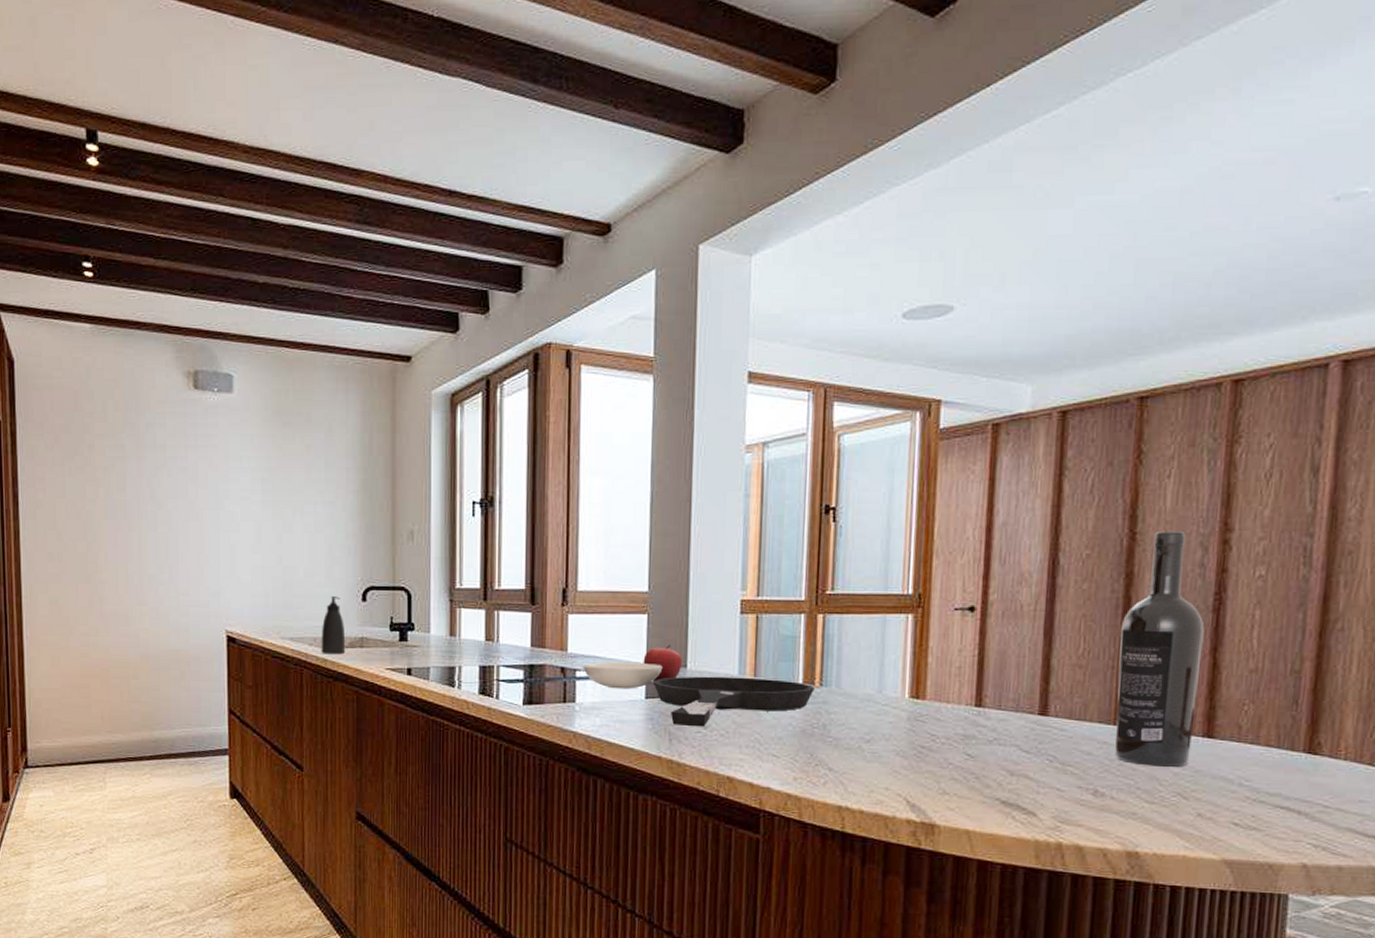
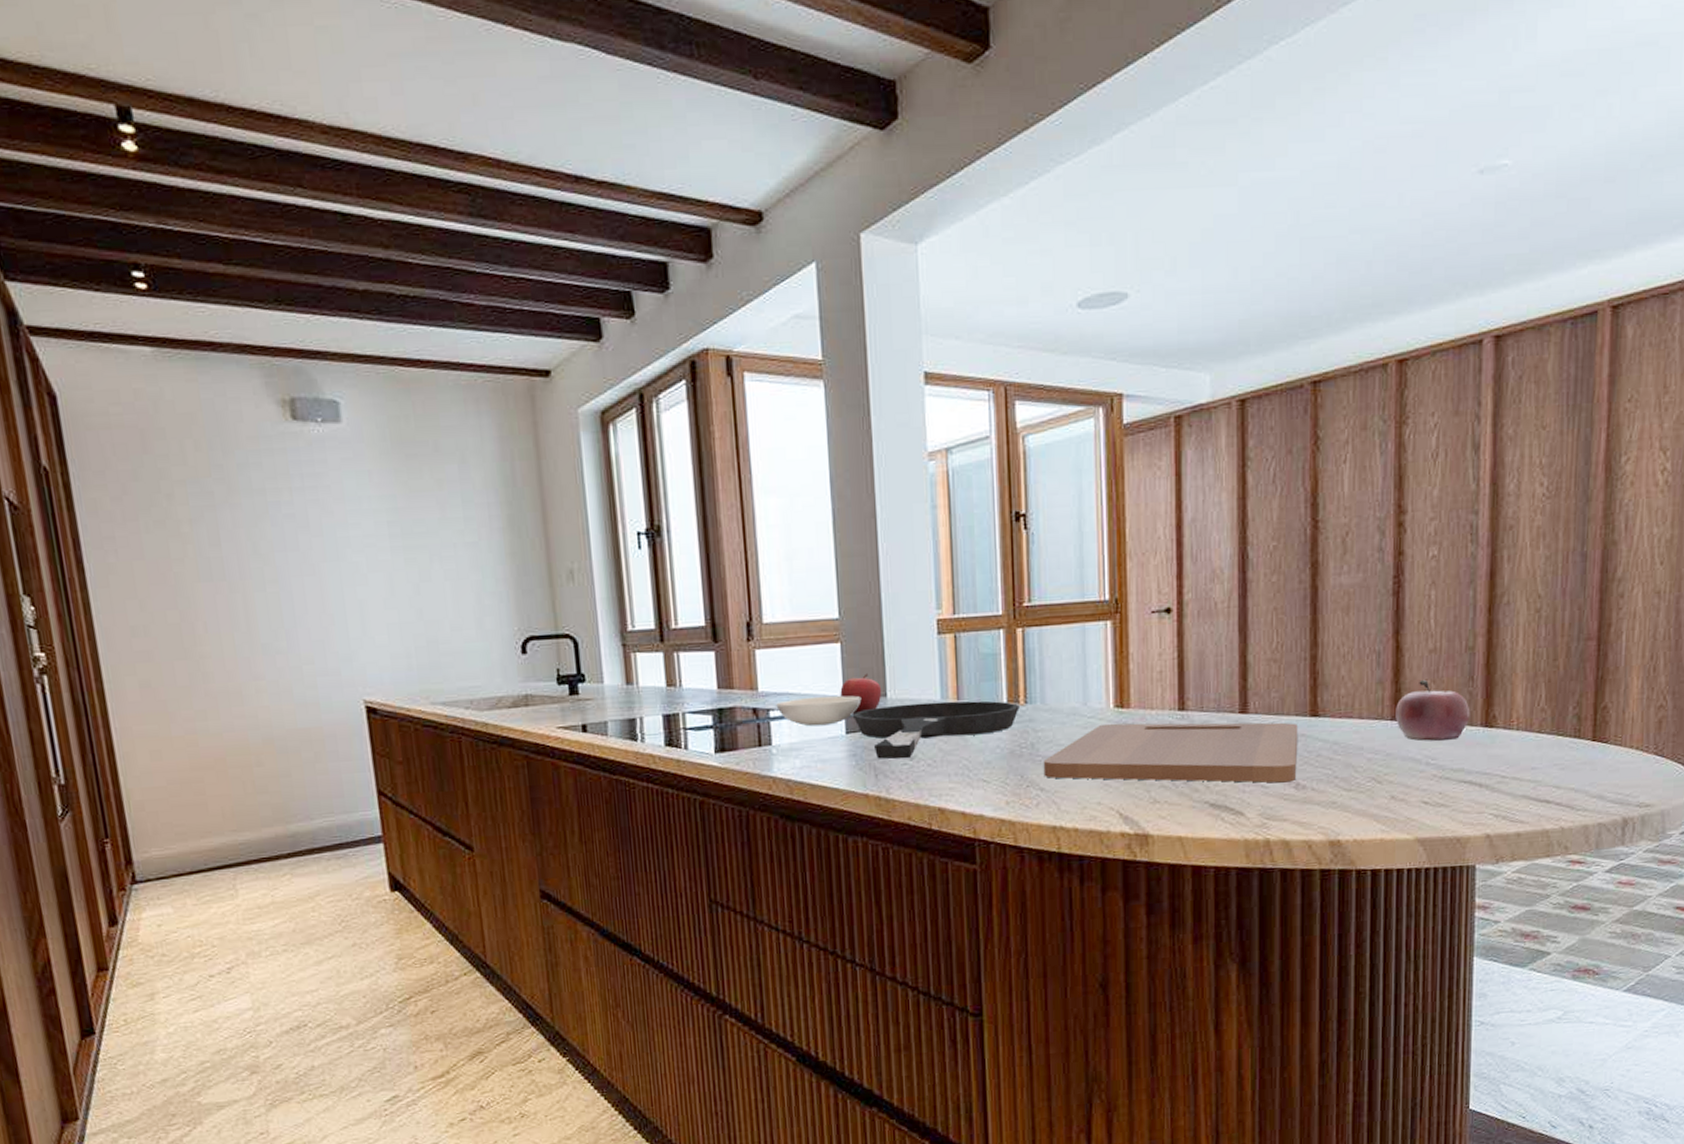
soap dispenser: present [321,596,346,655] -> none [478,651,509,718]
cutting board: none [833,712,1101,788] -> present [1043,722,1299,783]
wine bottle: present [1115,531,1205,768] -> none [1309,517,1386,754]
fruit: none [1207,699,1293,764] -> present [1395,679,1471,742]

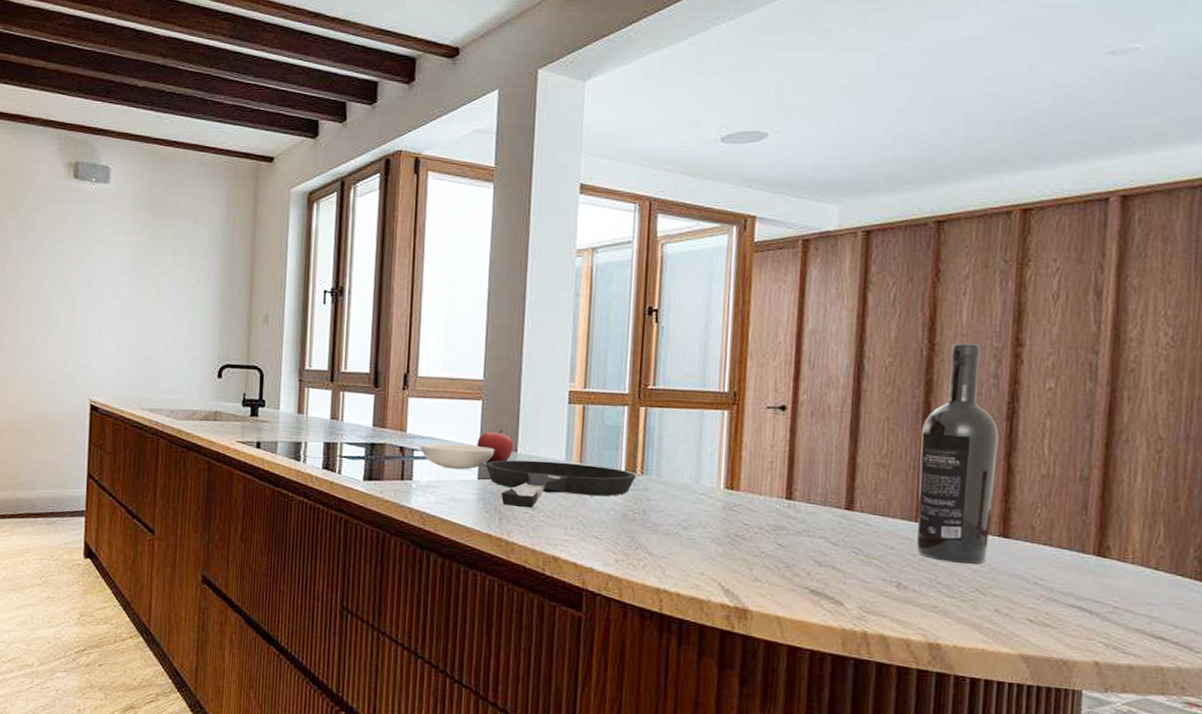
cutting board: present [1043,722,1299,783] -> none [652,502,904,581]
wine bottle: none [1309,517,1386,754] -> present [917,343,999,565]
fruit: present [1395,679,1471,742] -> none [1003,502,1083,564]

